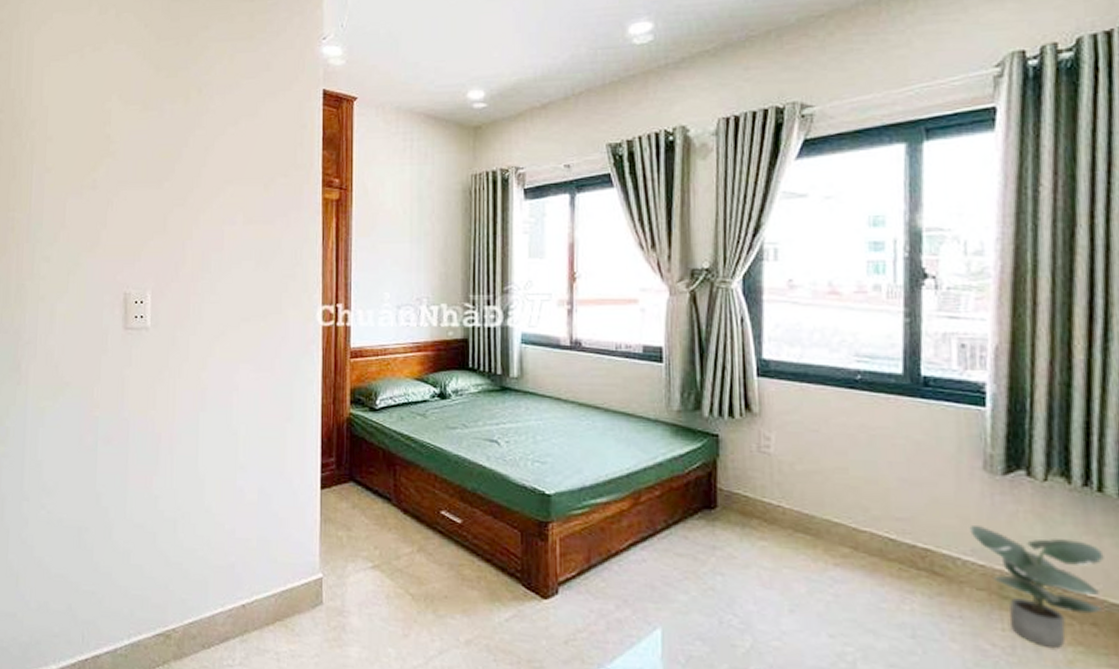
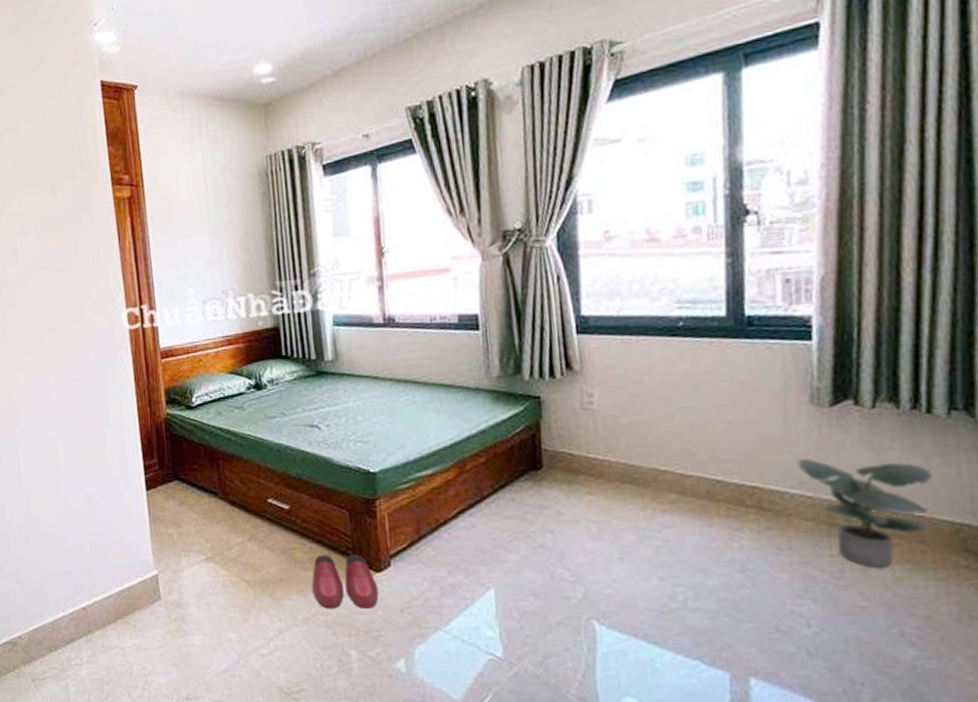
slippers: none [477,575,544,637] -> present [312,554,379,609]

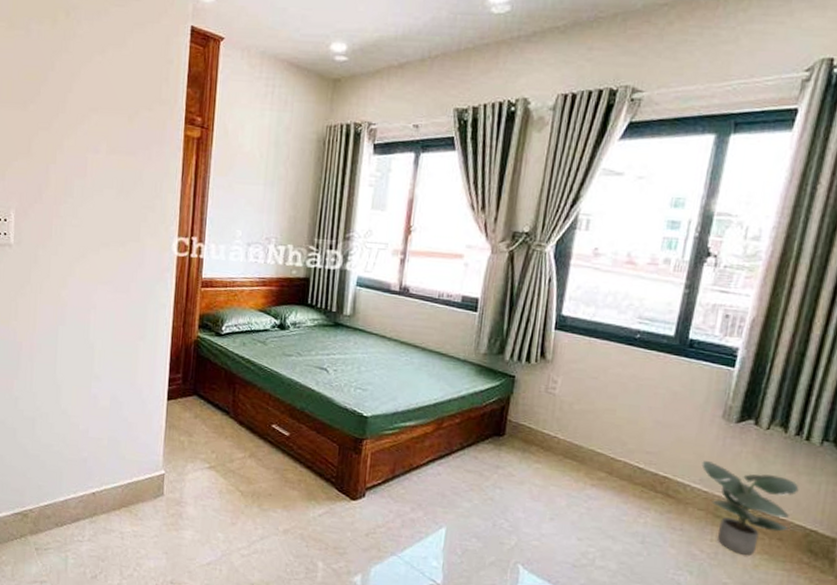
slippers: present [312,554,379,609] -> none [295,479,351,529]

